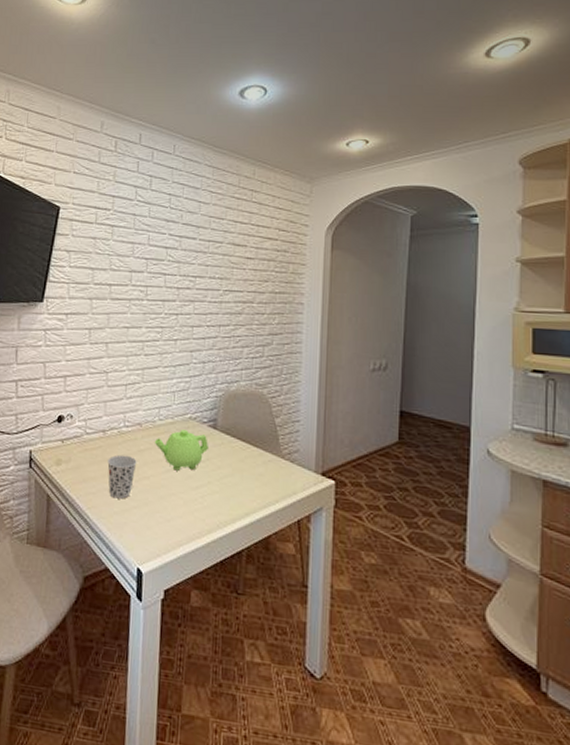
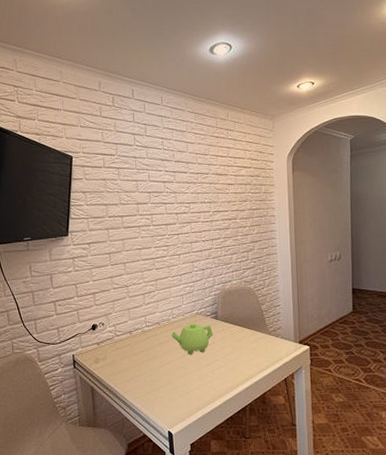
cup: present [107,454,137,499] -> none [136,348,159,382]

